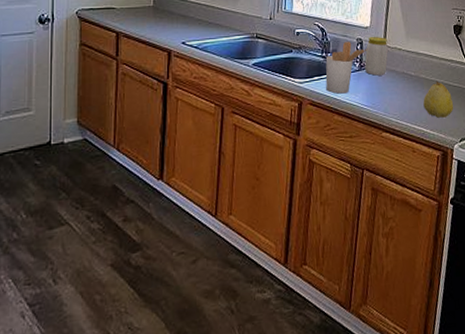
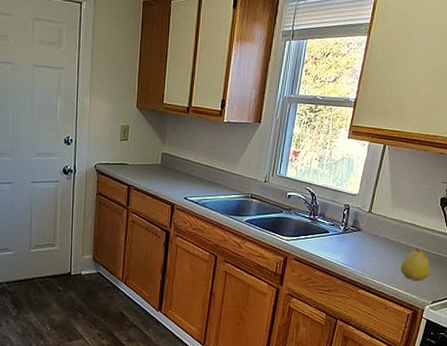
utensil holder: present [325,41,368,94] -> none [311,206,354,253]
jar: present [365,37,388,76] -> none [349,204,373,239]

